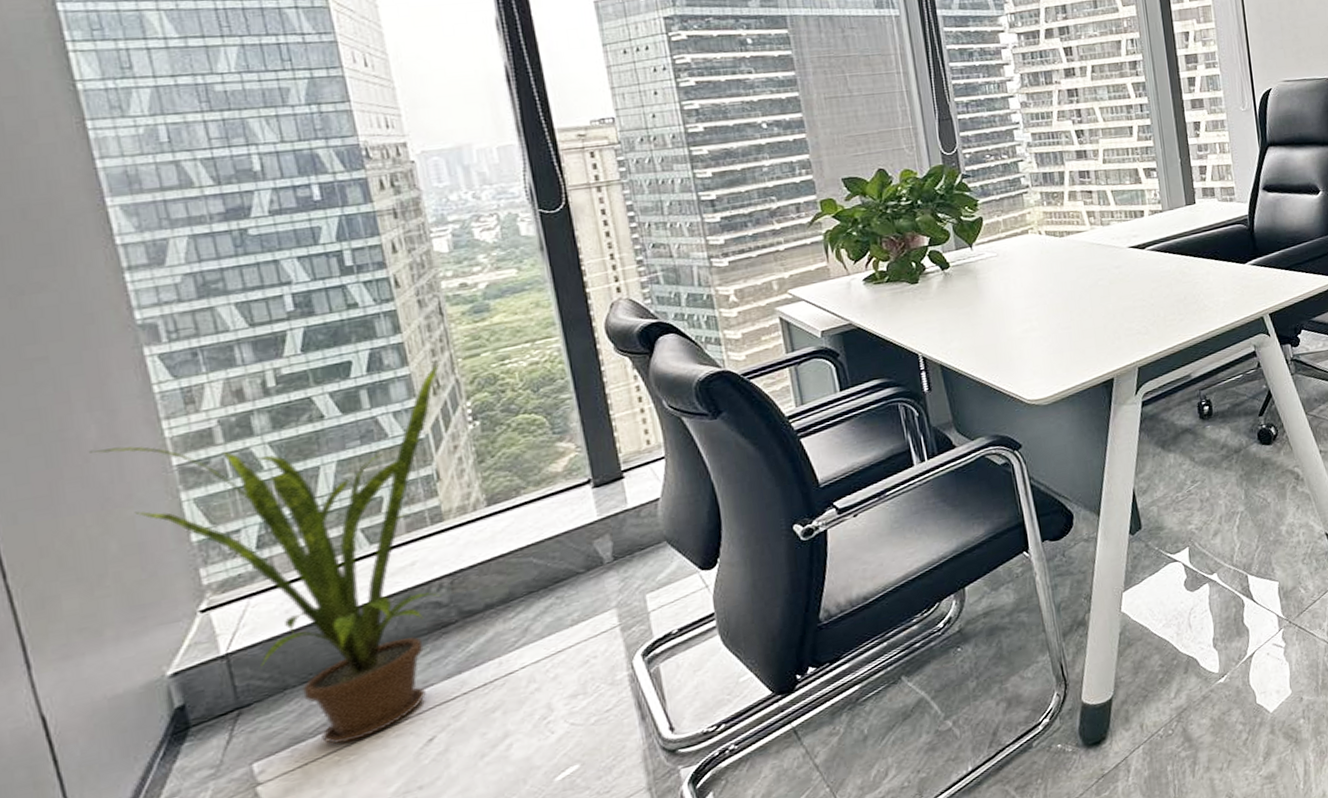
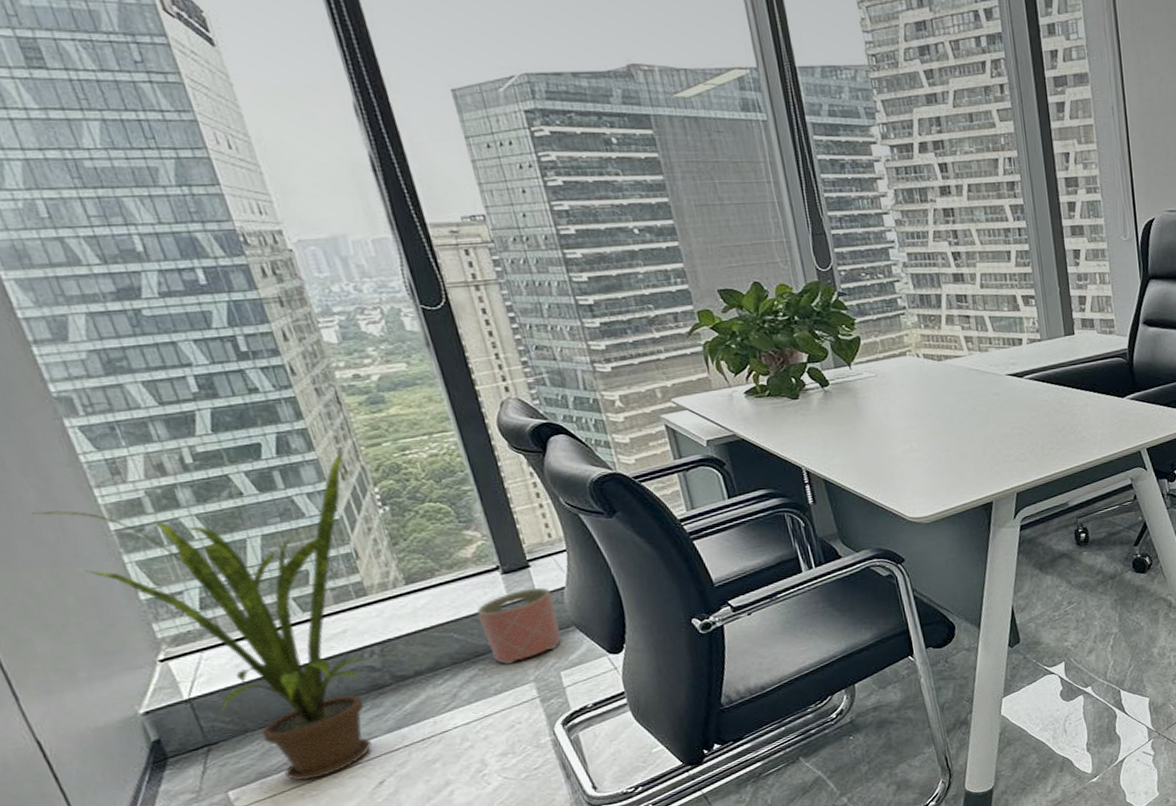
planter: none [561,500,652,590] -> present [476,587,563,665]

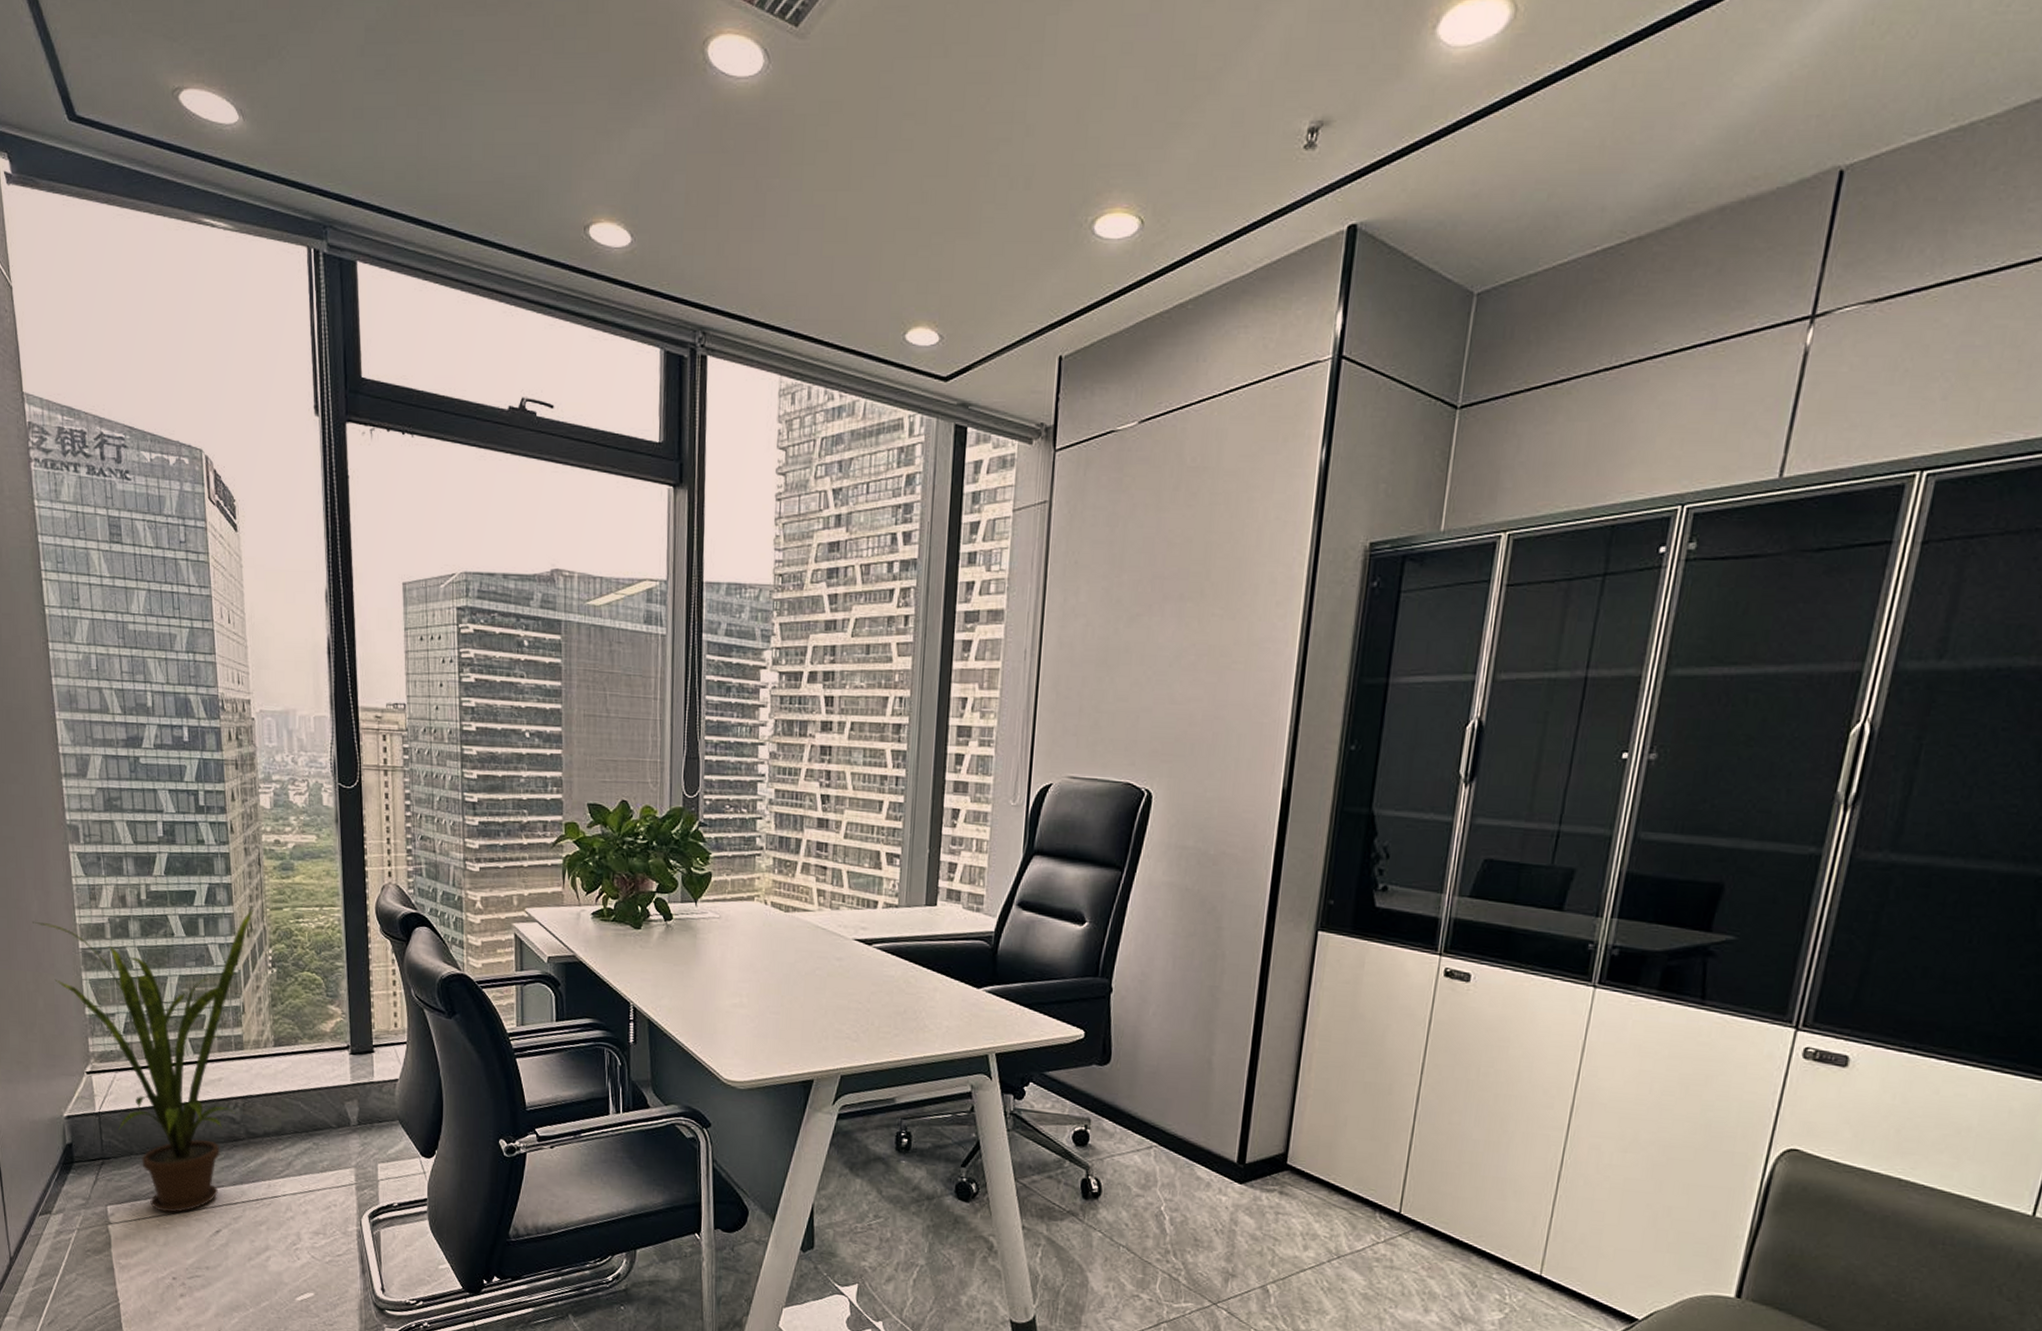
planter: present [476,587,563,665] -> none [323,1073,387,1145]

